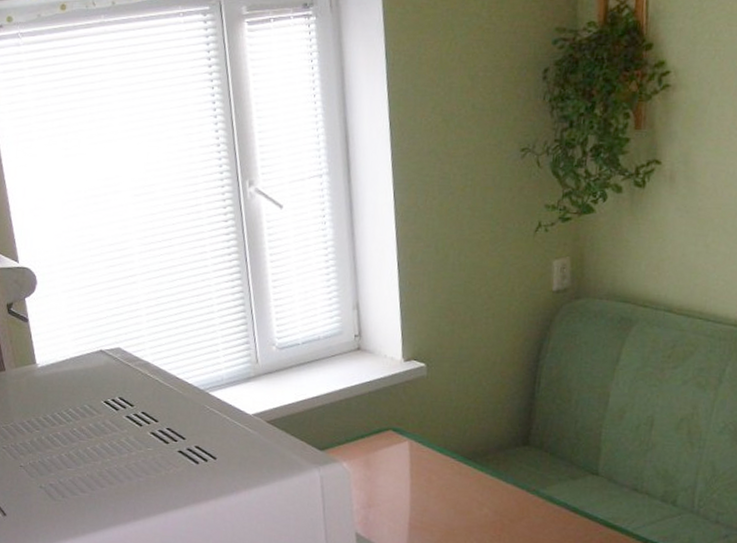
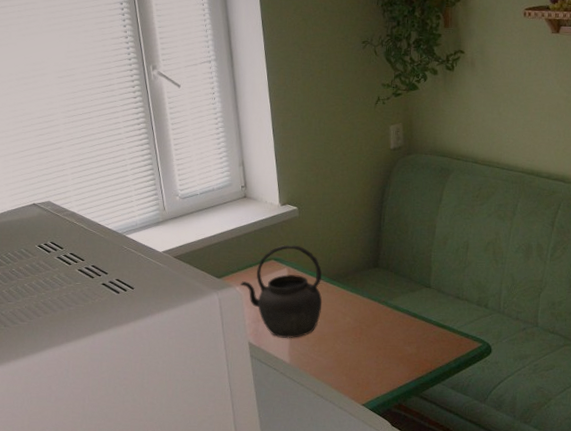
kettle: none [347,411,454,531] -> present [240,244,322,338]

